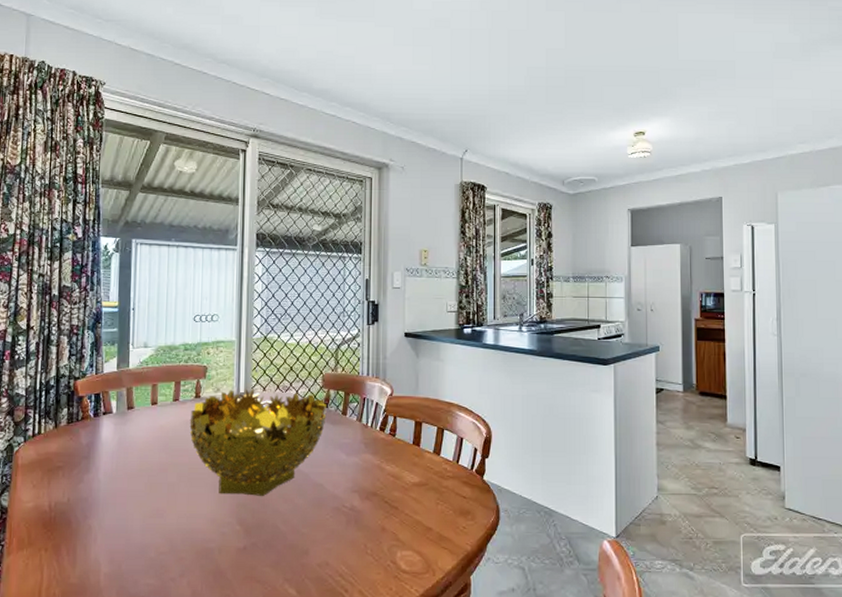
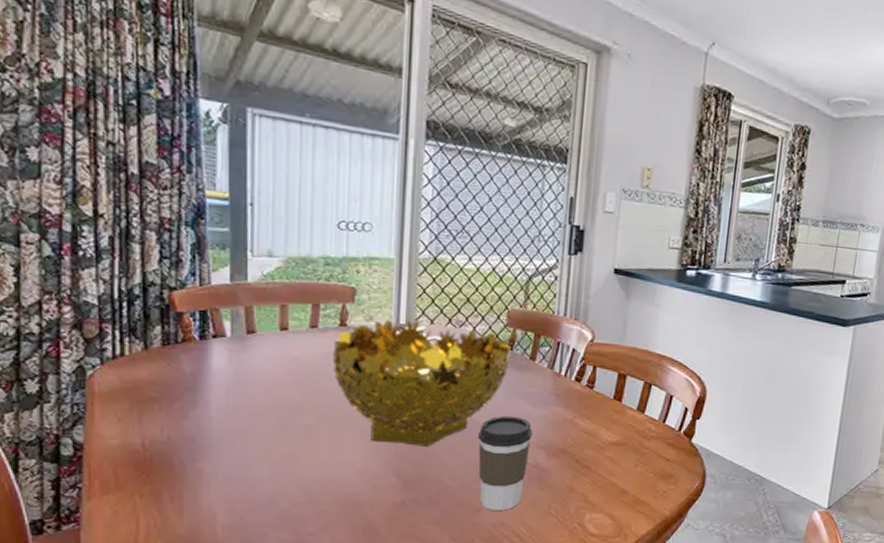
coffee cup: none [304,465,348,551] -> present [478,415,533,511]

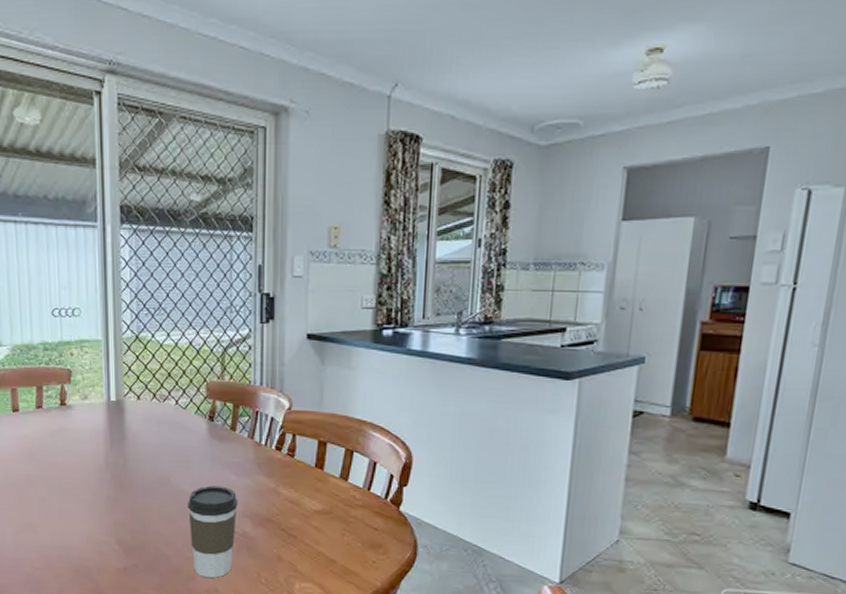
decorative bowl: present [332,319,511,447] -> none [56,396,212,516]

